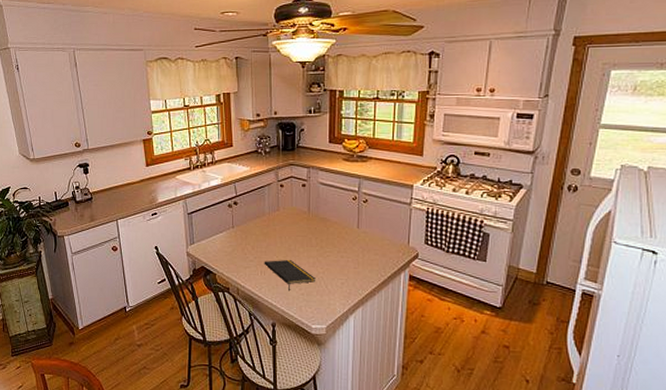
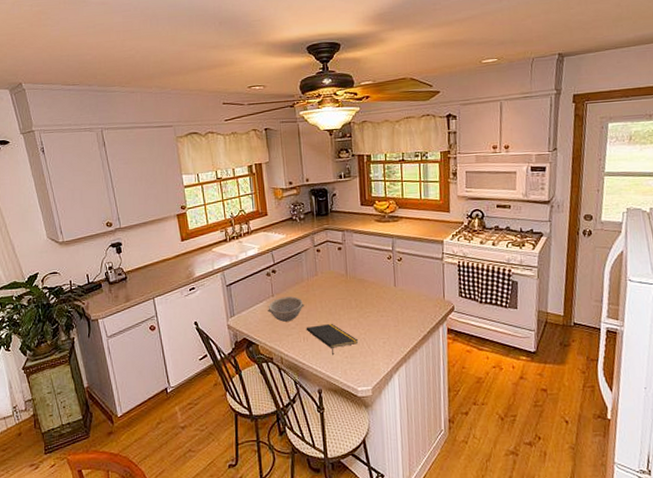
bowl: none [227,229,264,254] -> present [267,296,304,322]

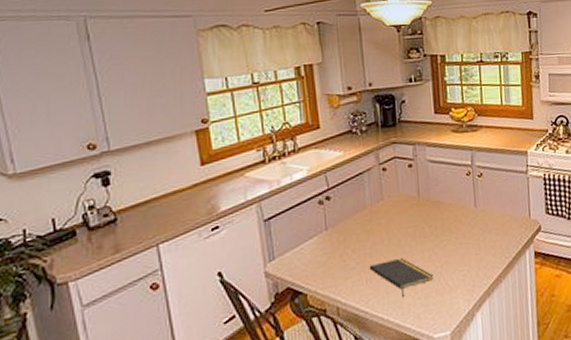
bowl: present [267,296,304,322] -> none [319,228,367,262]

